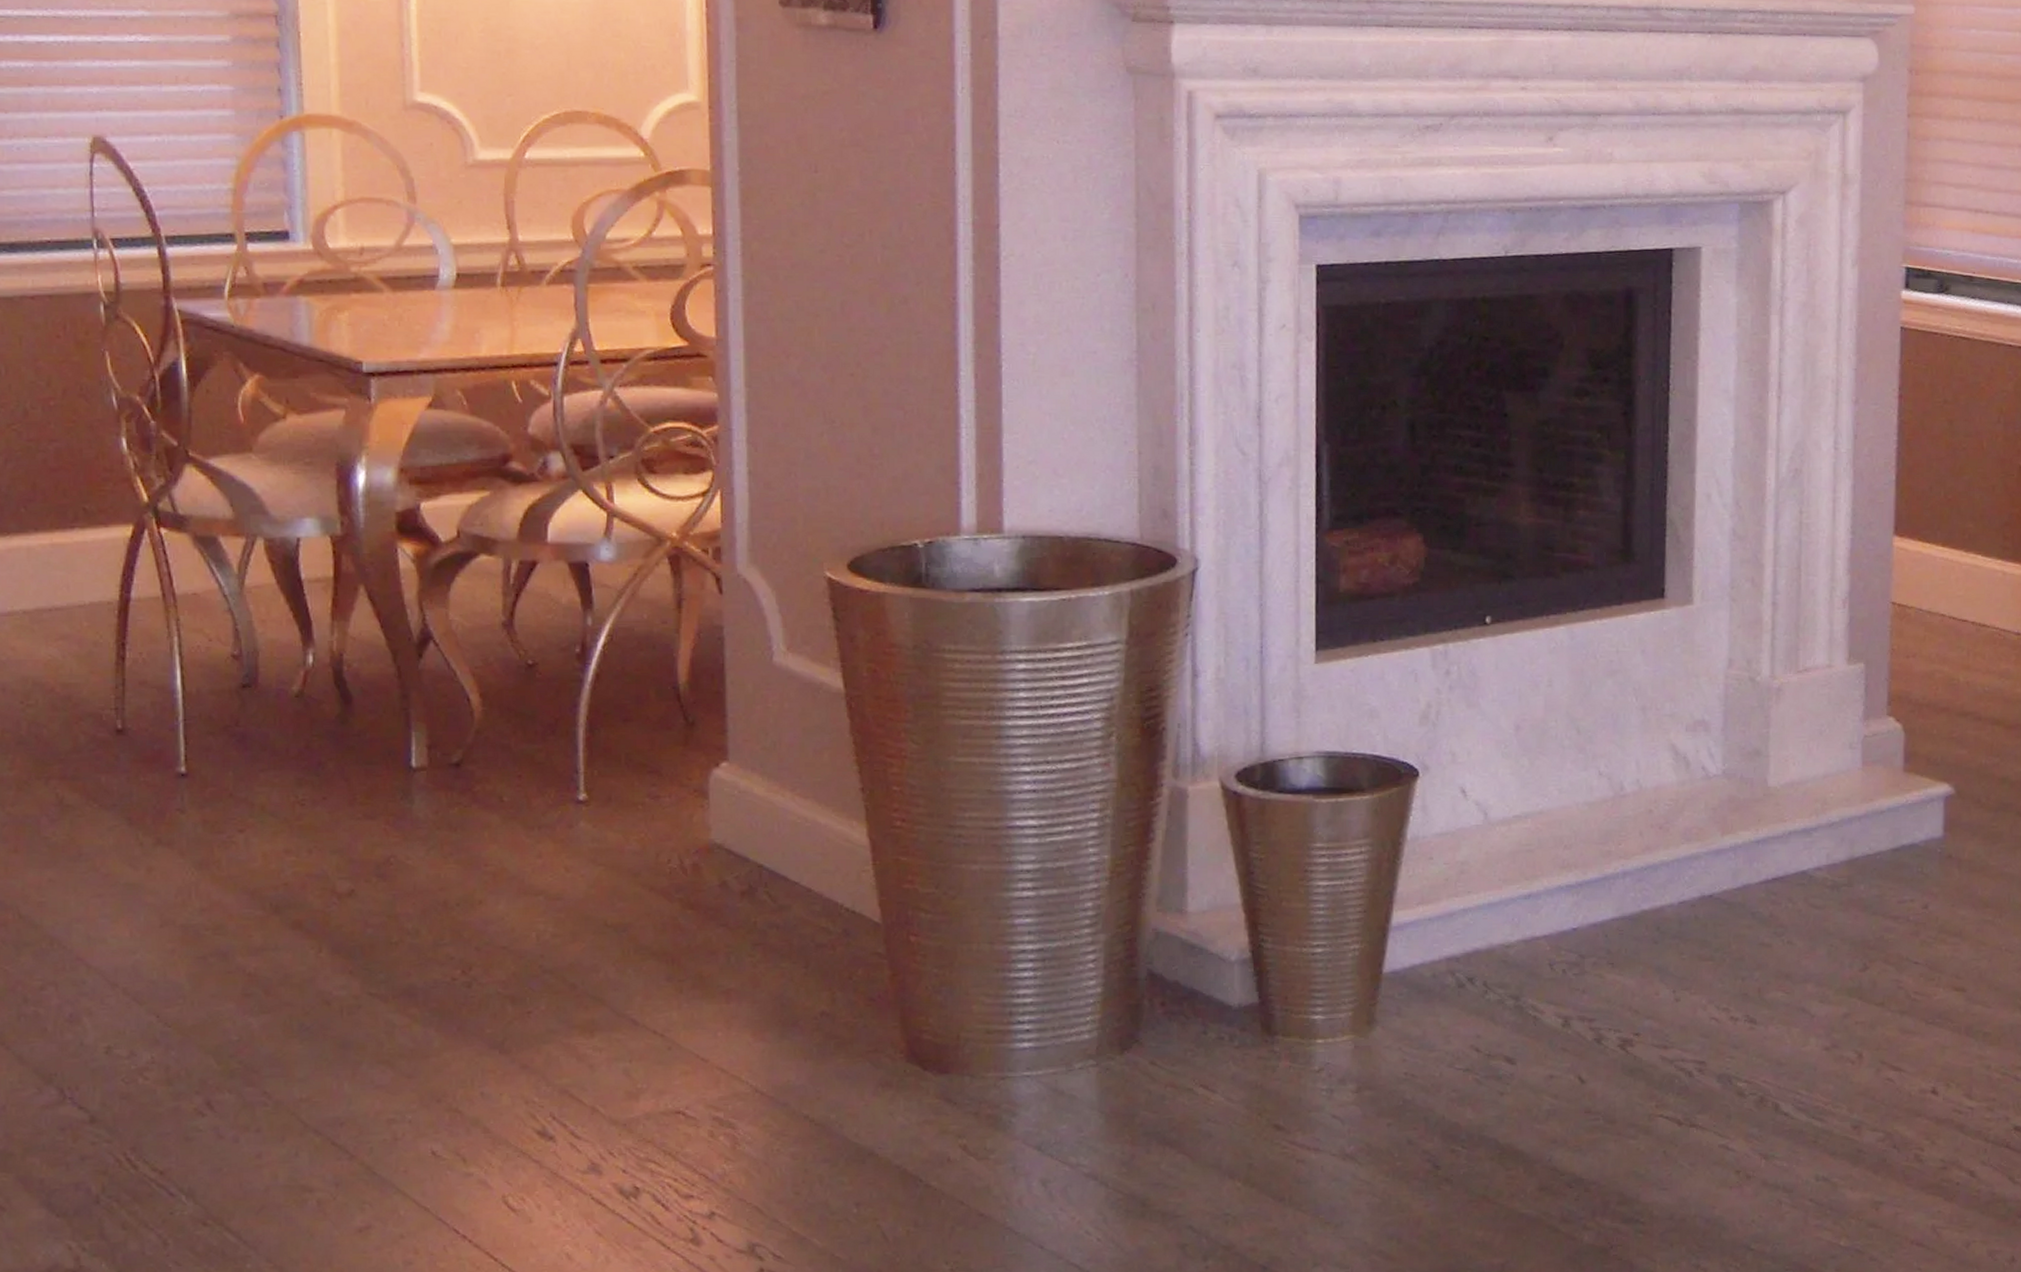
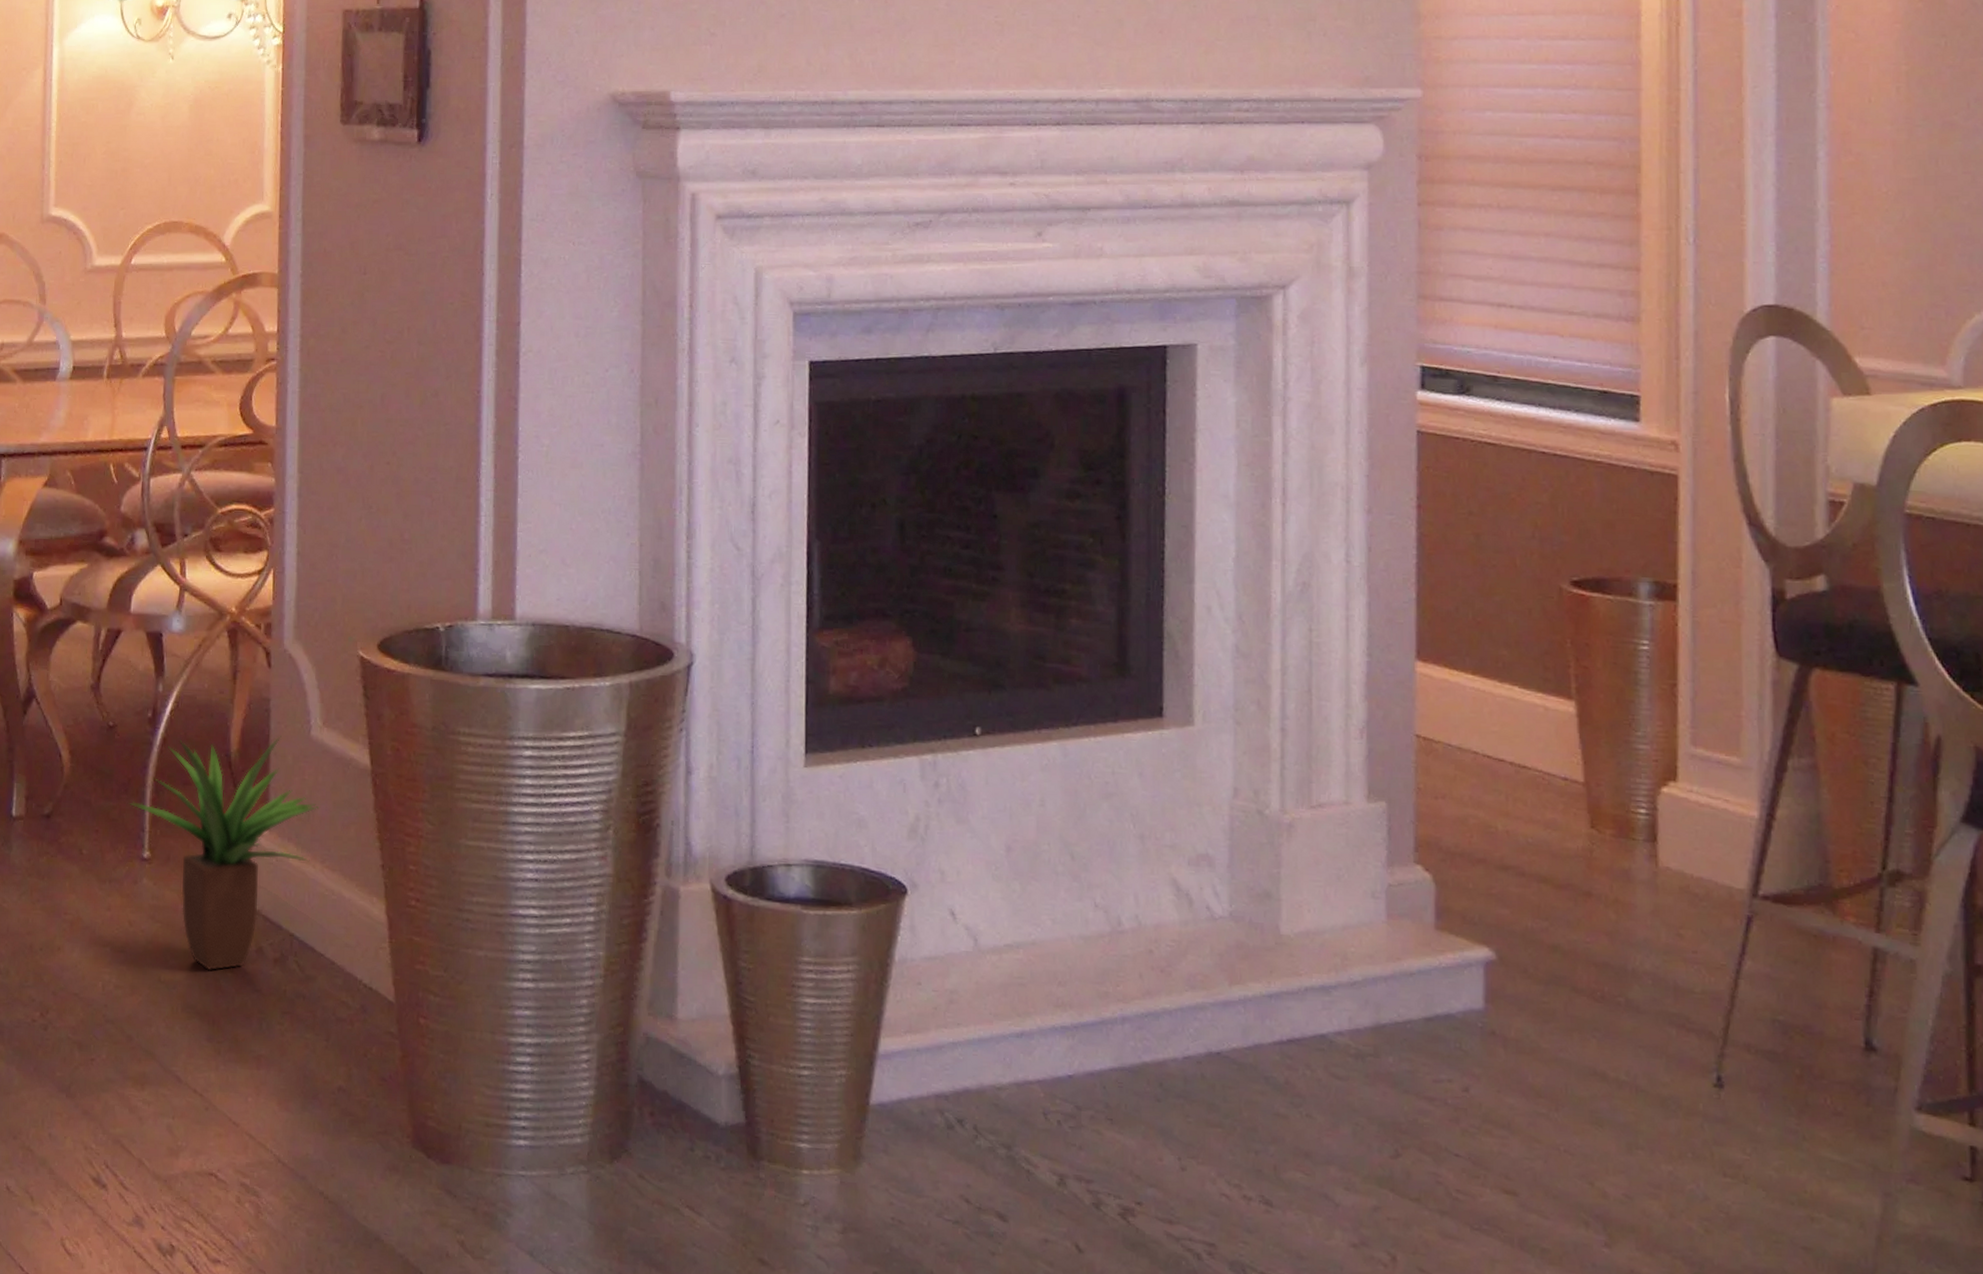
potted plant: none [555,663,785,910] -> present [127,735,318,971]

